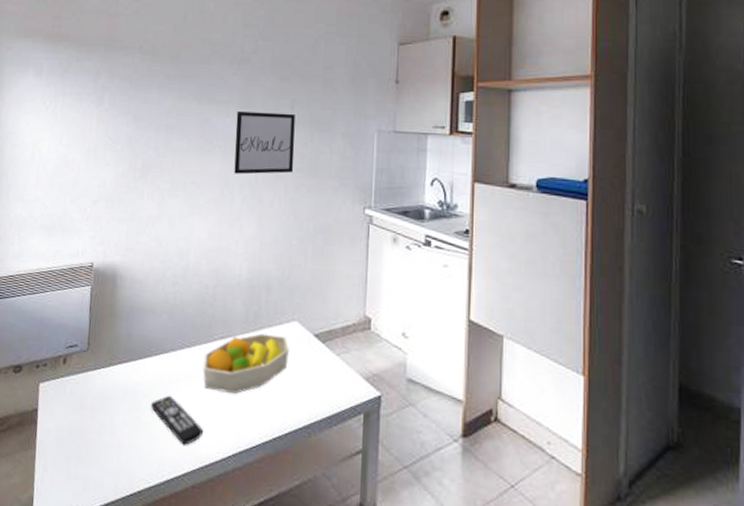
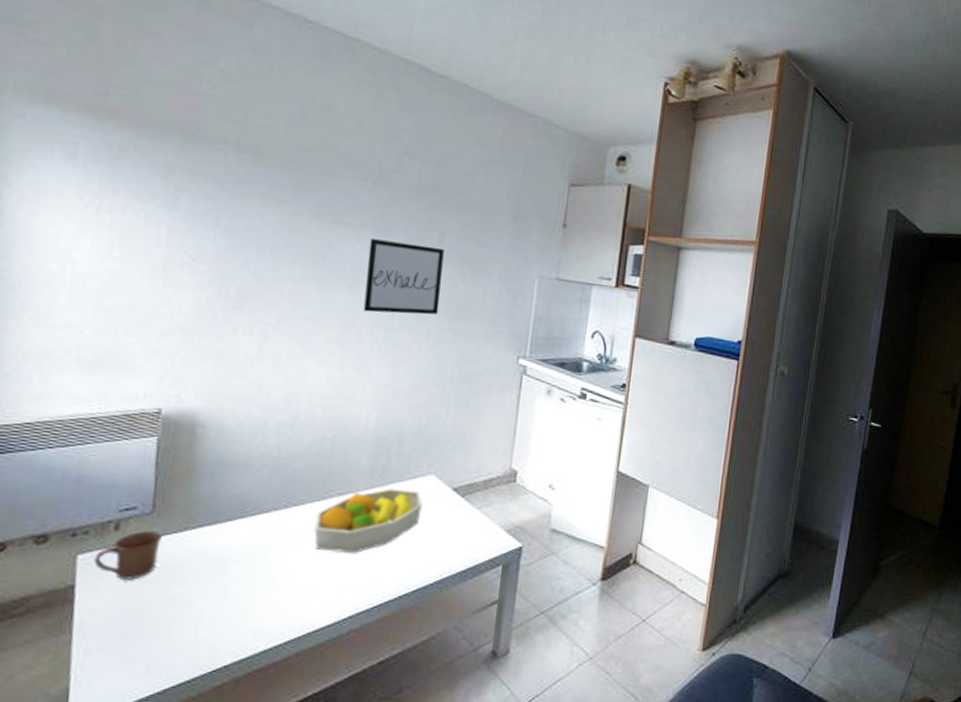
mug: none [50,365,95,407] -> present [93,530,164,580]
remote control: present [150,395,203,445] -> none [242,559,312,612]

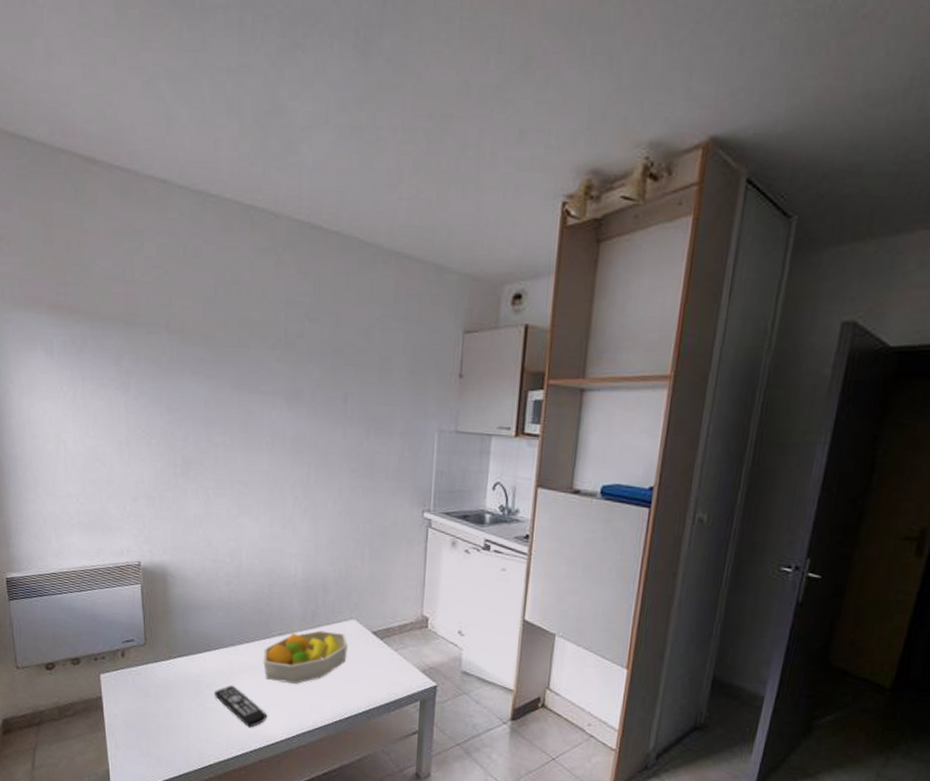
mug: present [93,530,164,580] -> none [111,658,155,695]
remote control: none [242,559,312,612] -> present [213,685,267,728]
wall art: present [363,239,444,315] -> none [283,404,349,474]

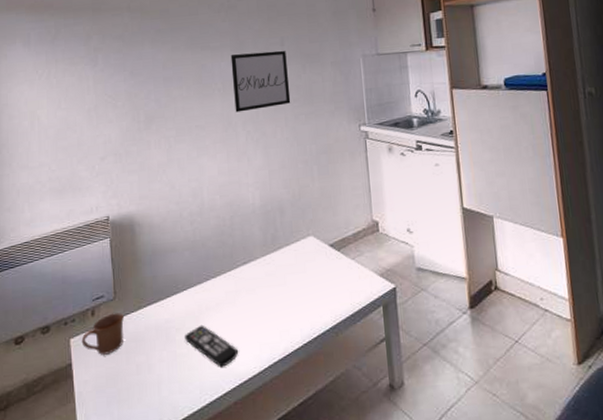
mug: none [111,658,155,695] -> present [81,312,125,355]
fruit bowl: present [263,630,348,684] -> none [229,251,309,313]
wall art: none [283,404,349,474] -> present [230,50,291,113]

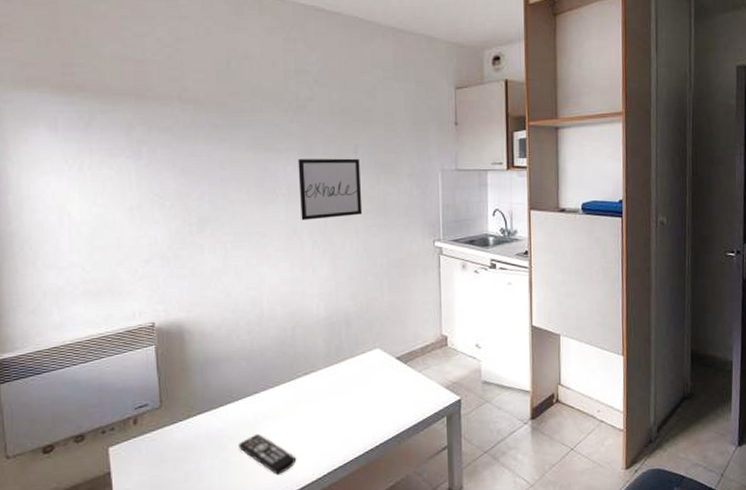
mug: present [81,312,125,355] -> none [122,421,172,464]

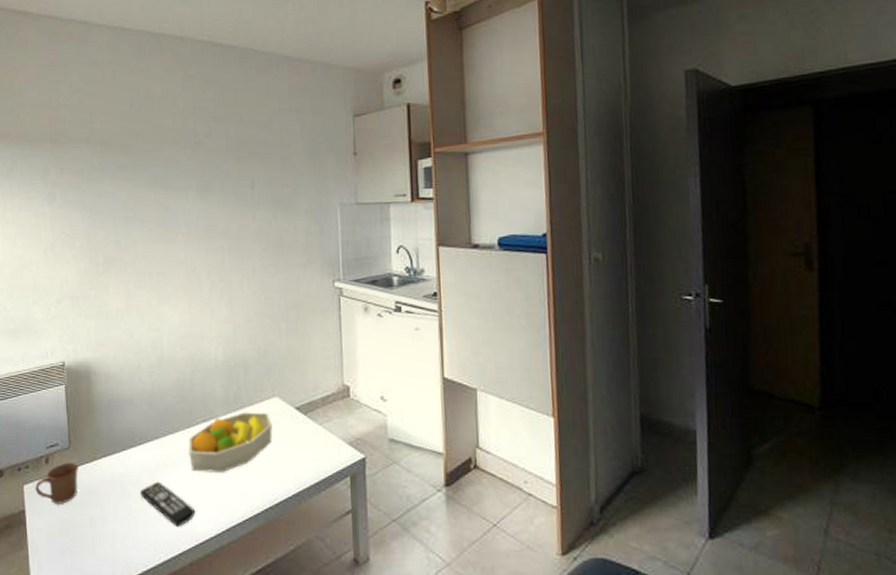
mug: none [122,421,172,464] -> present [35,462,79,504]
fruit bowl: none [289,363,374,422] -> present [188,412,272,472]
wall art: present [298,158,363,220] -> none [196,194,260,260]

